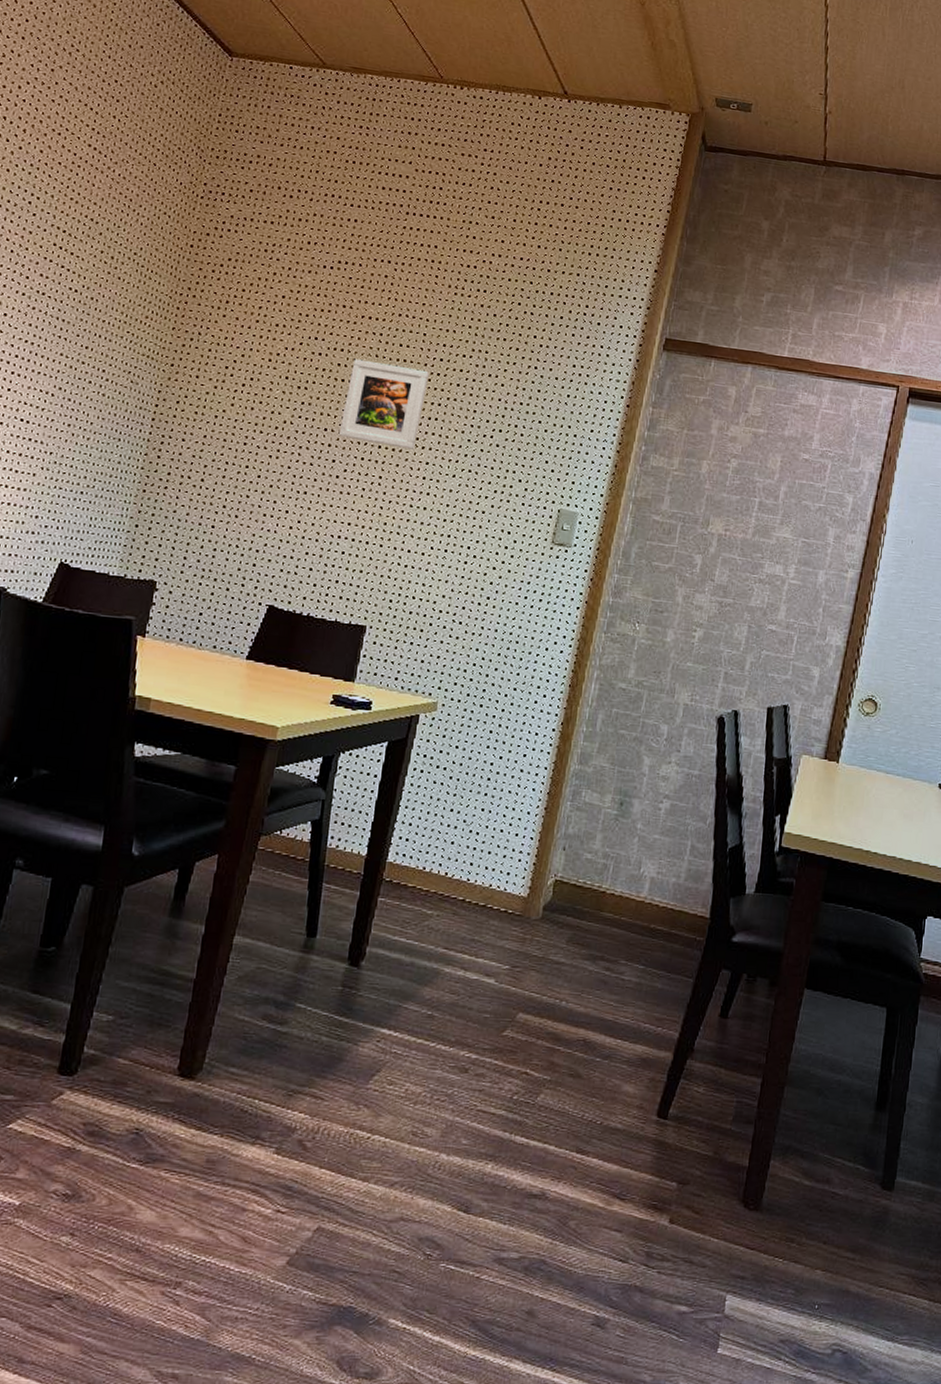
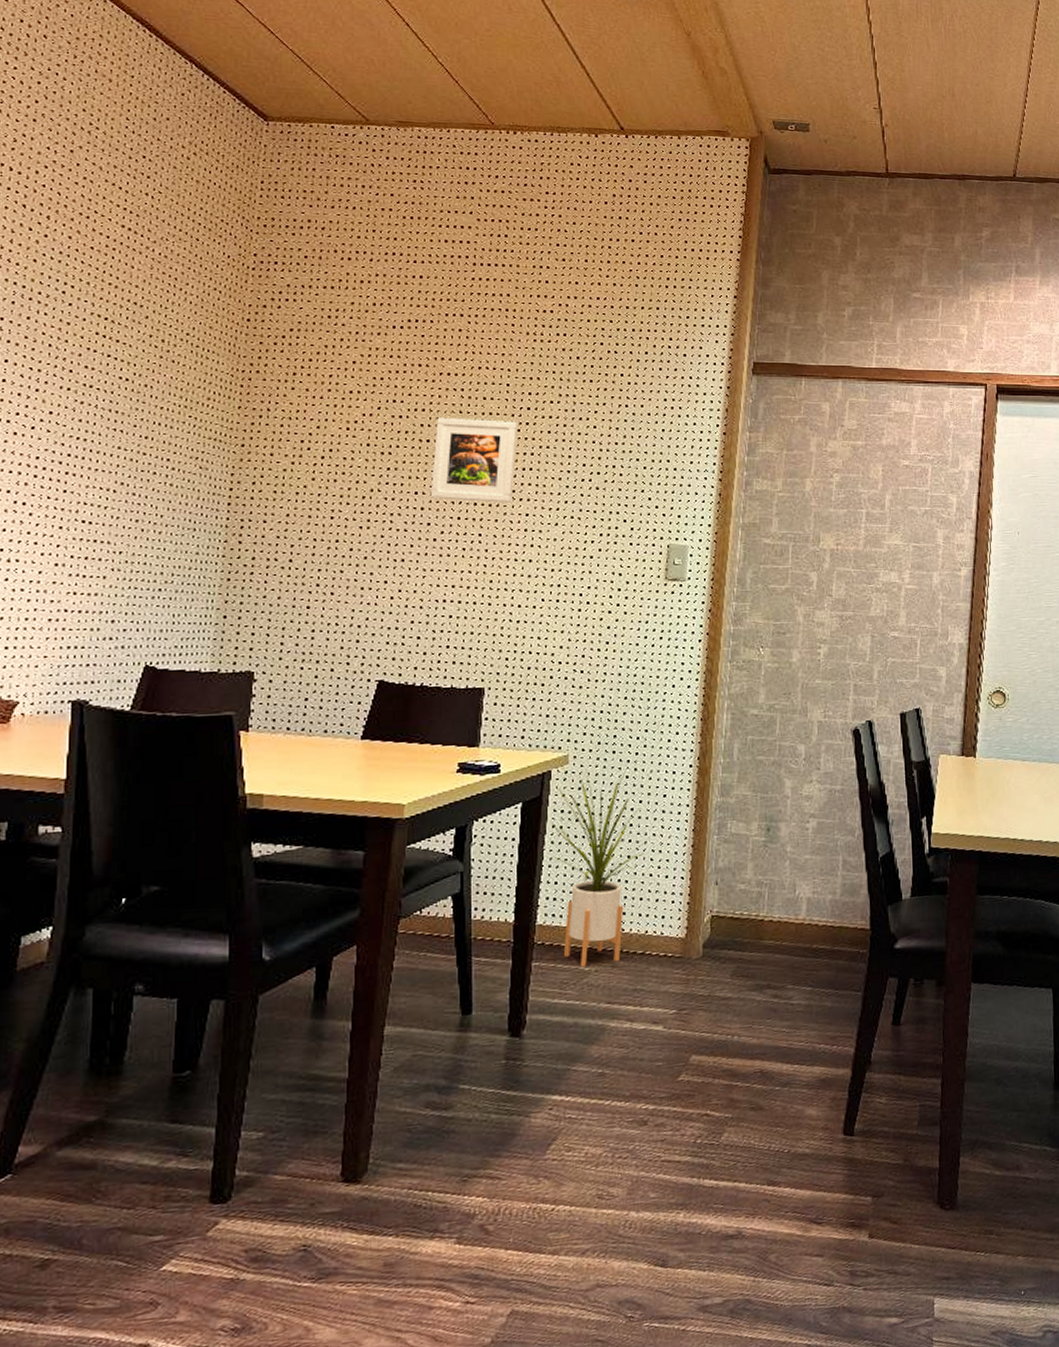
house plant: none [408,719,514,910] -> present [552,770,653,967]

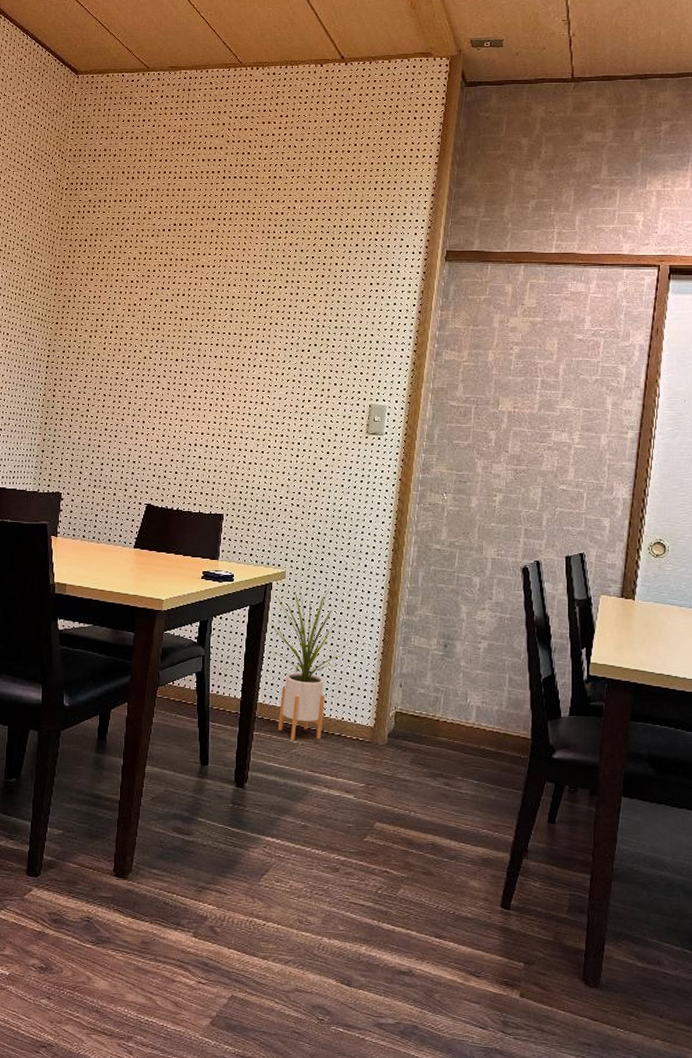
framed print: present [430,417,517,503] -> none [187,300,253,368]

